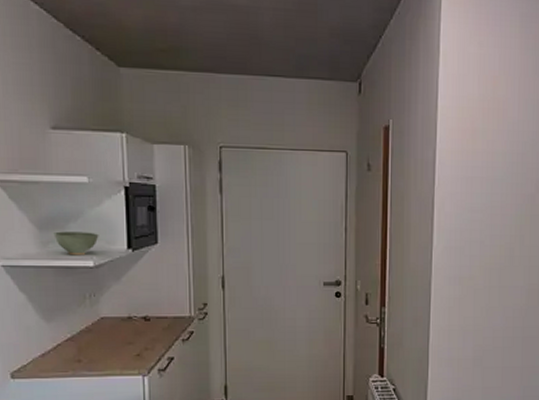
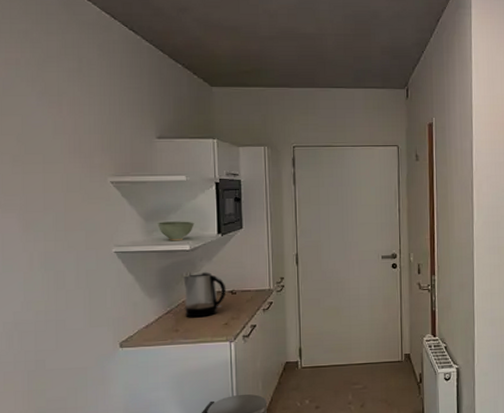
kettle: none [86,293,139,347] -> present [183,271,227,318]

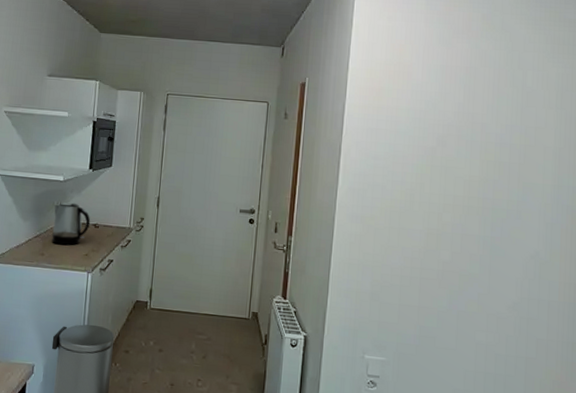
bowl: present [157,221,194,241] -> none [38,152,70,172]

